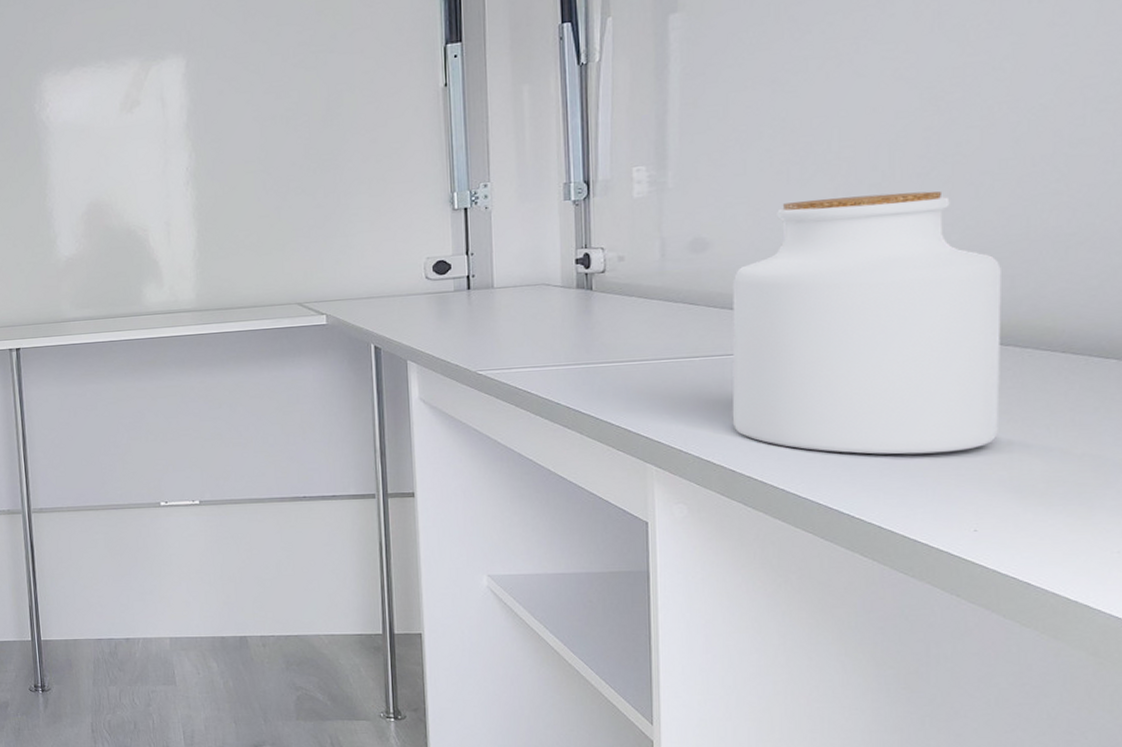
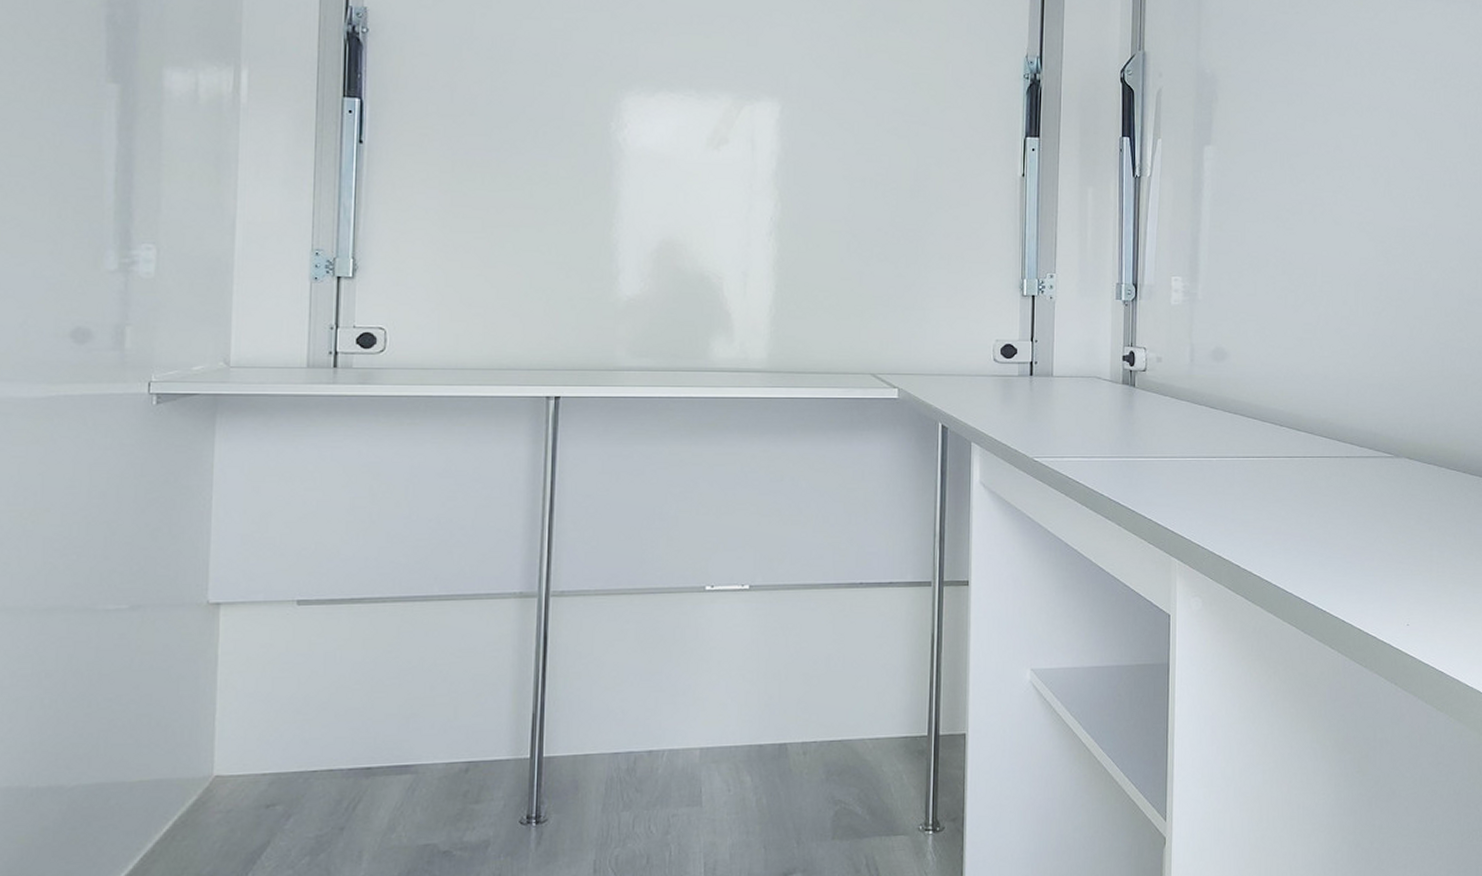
jar: present [732,191,1001,455] -> none [1239,325,1426,556]

